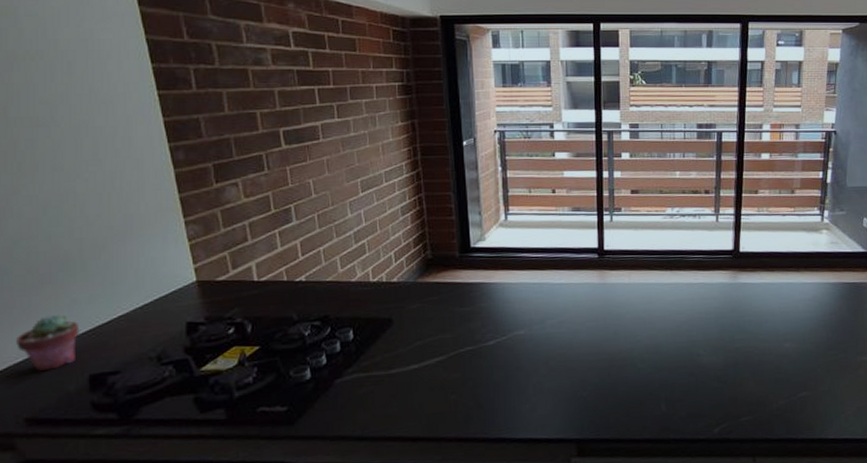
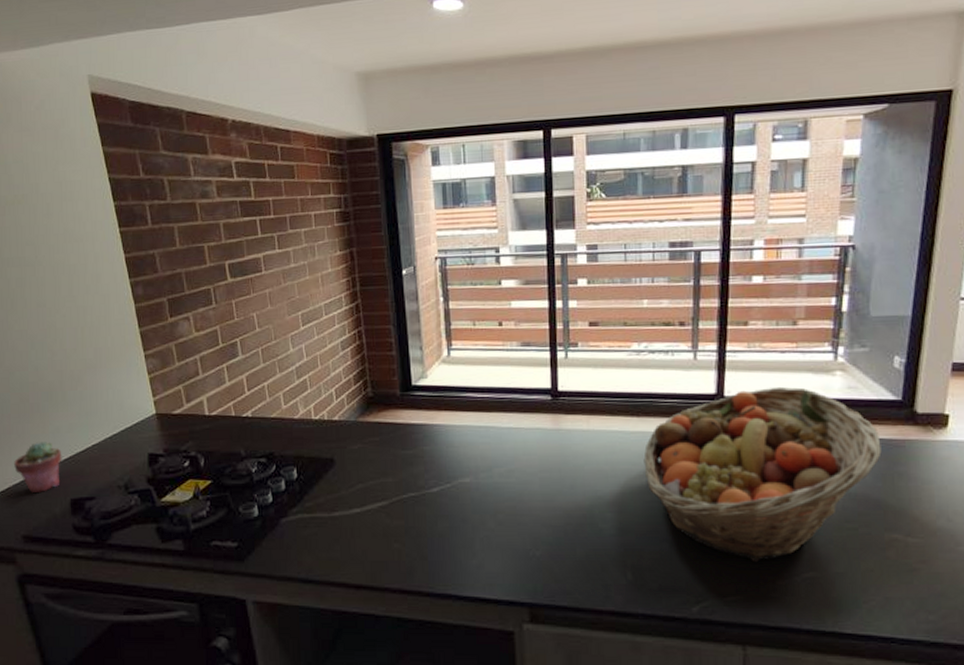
fruit basket: none [675,243,855,388] -> present [643,386,882,563]

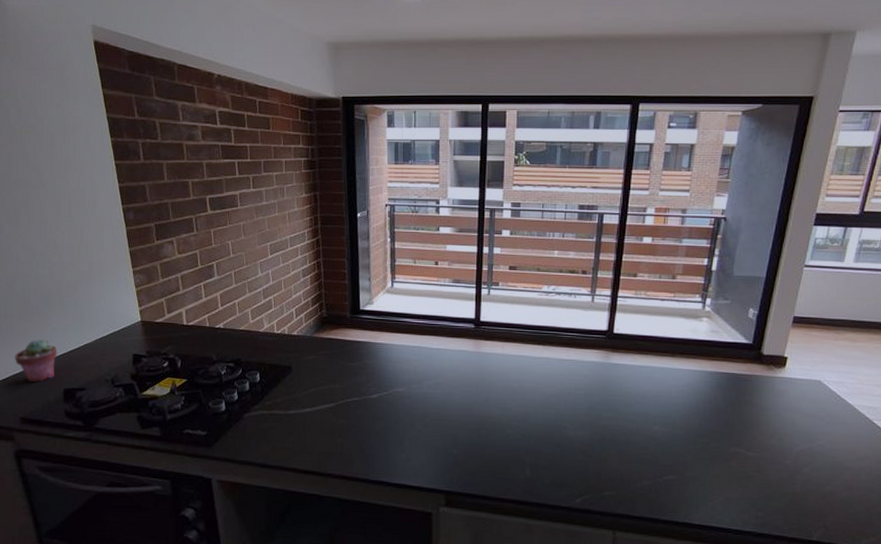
fruit basket: present [643,386,882,563] -> none [545,327,733,466]

